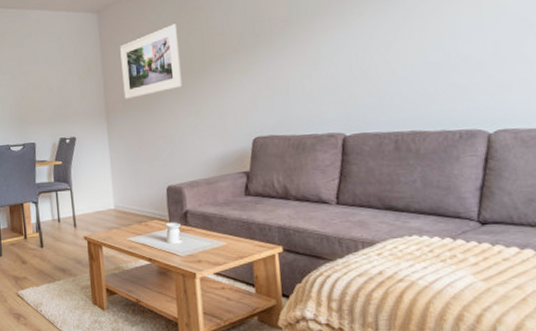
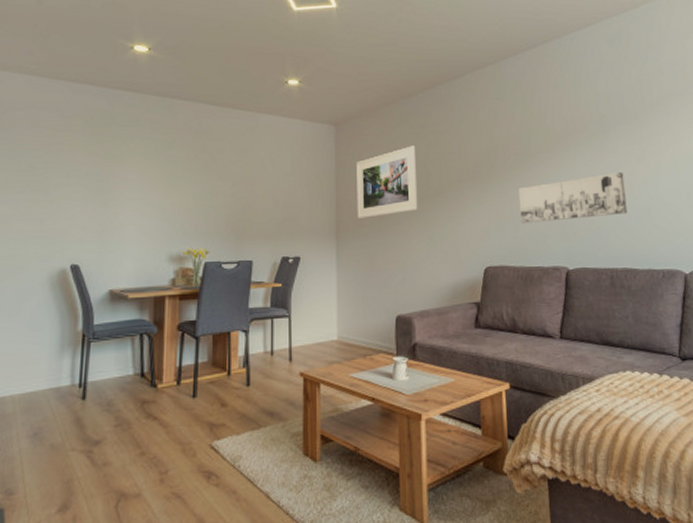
wall art: none [287,28,416,92] -> present [518,172,628,223]

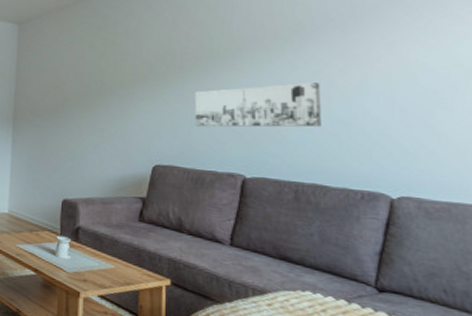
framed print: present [356,145,418,218] -> none [33,45,92,109]

